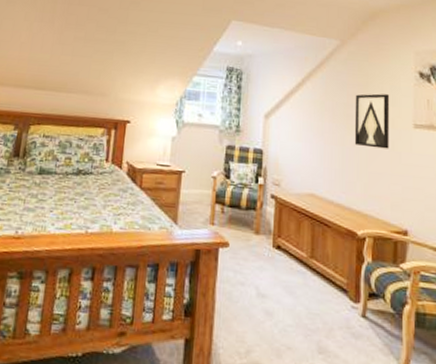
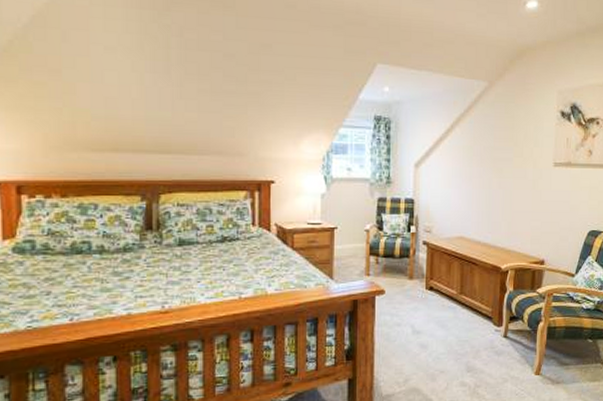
wall art: present [354,93,389,149] -> none [500,135,532,188]

